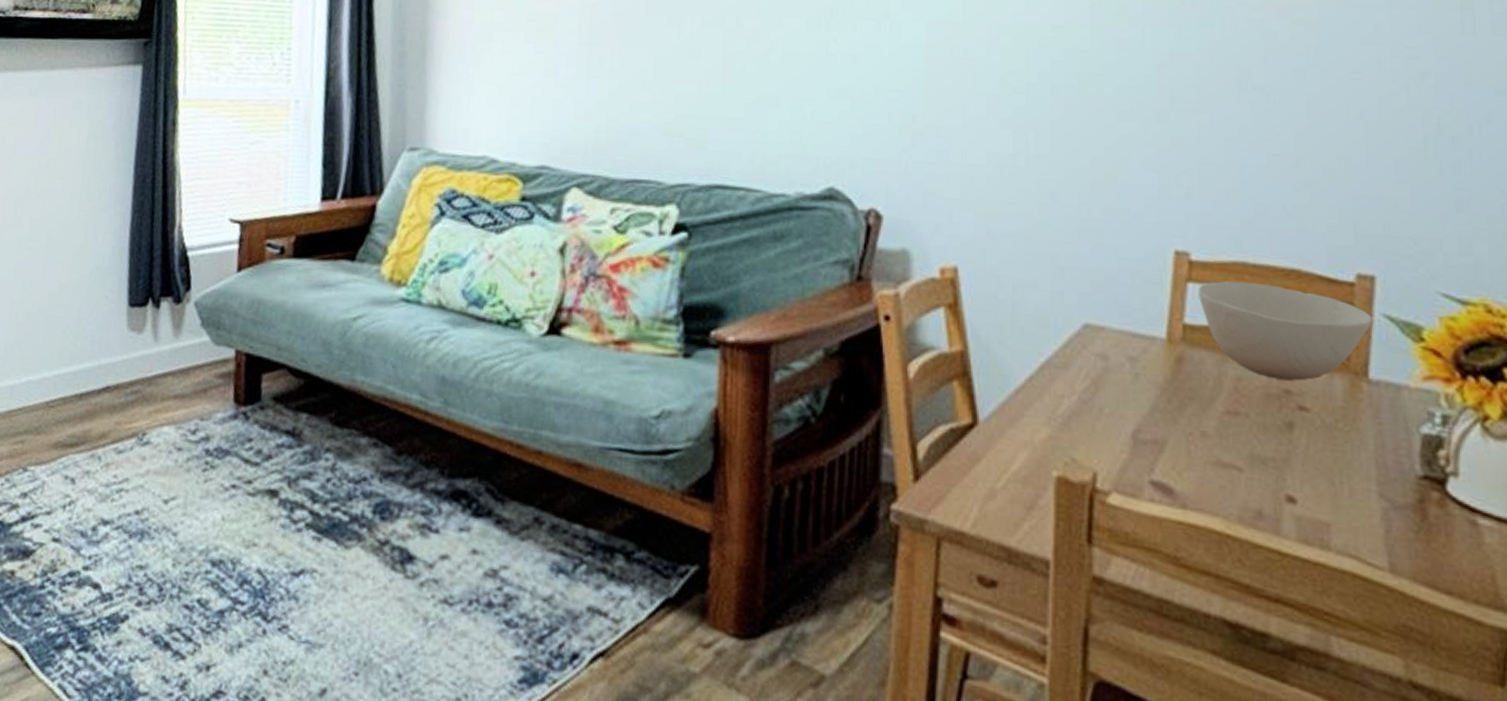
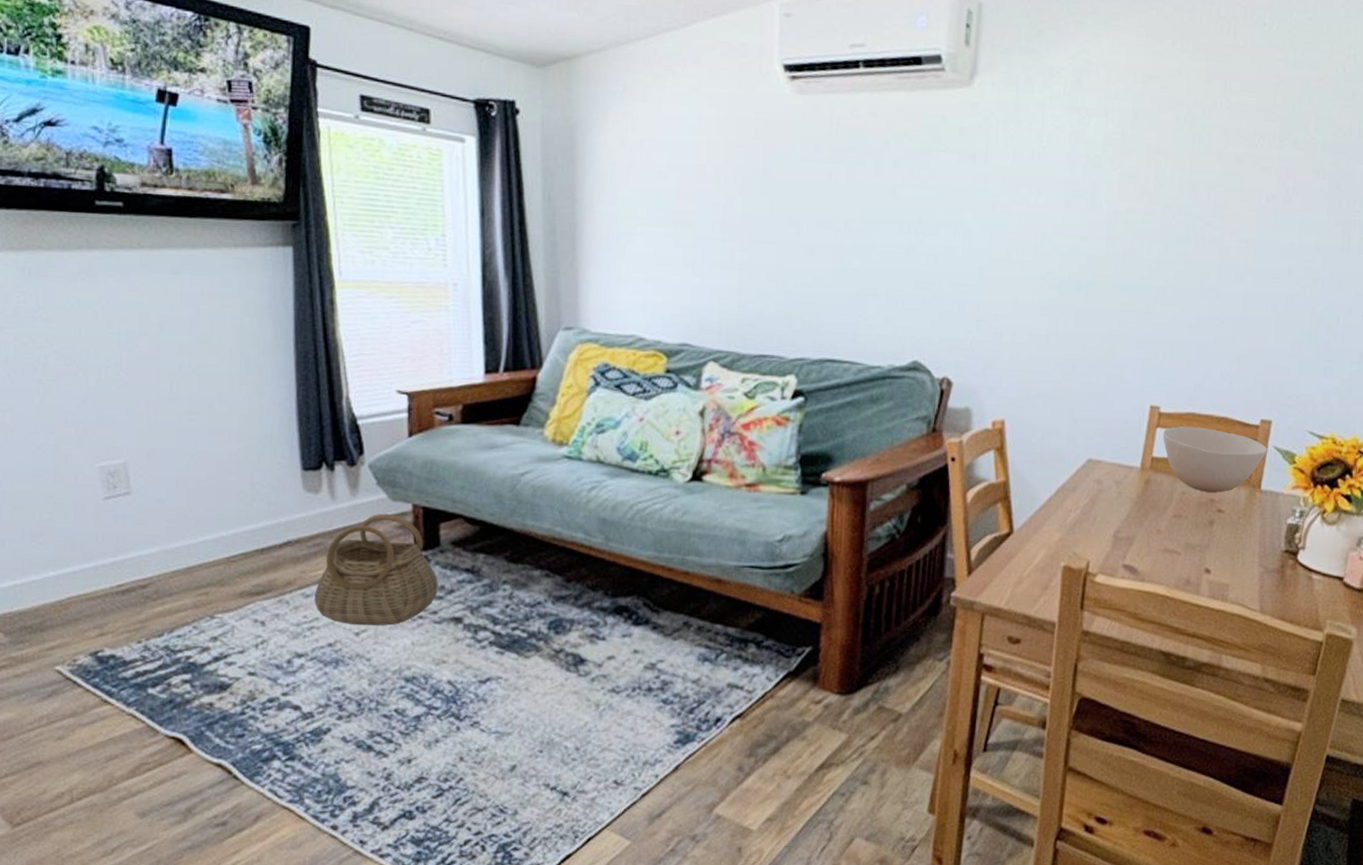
basket: none [126,358,256,494] -> present [314,513,438,626]

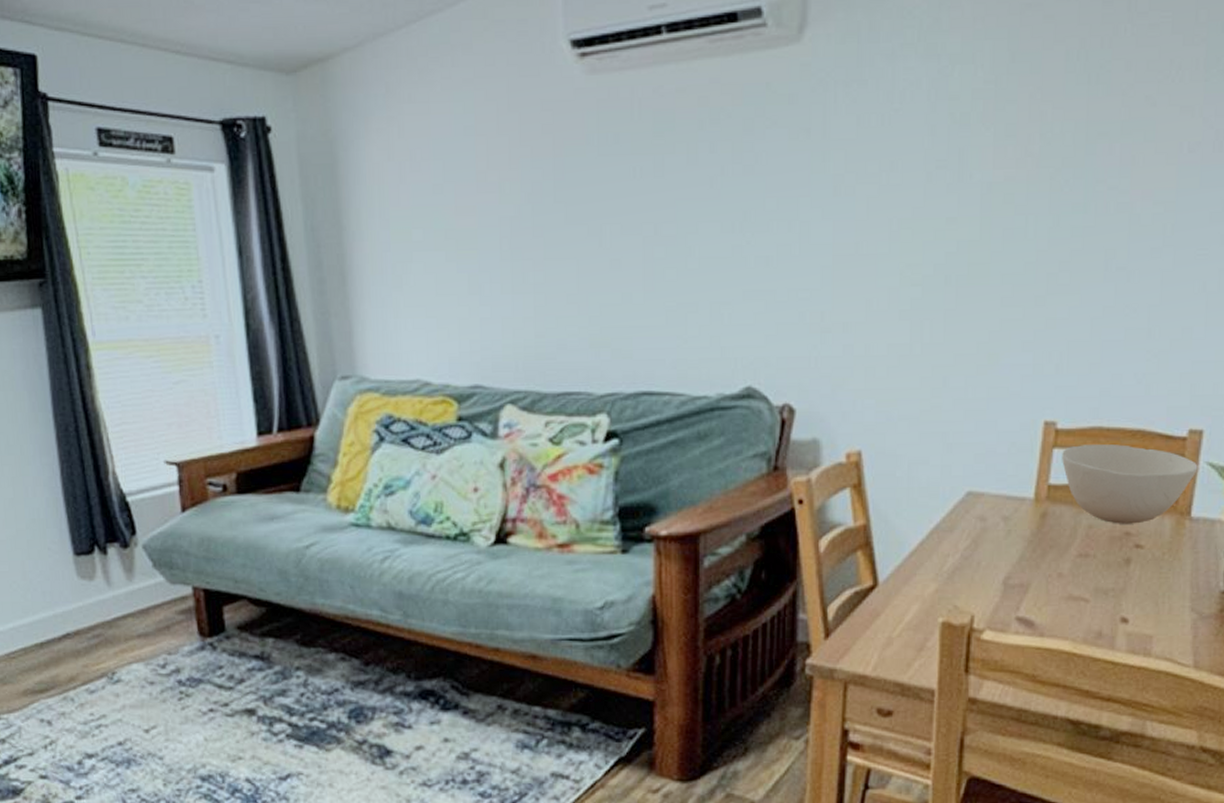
basket: present [314,513,438,626] -> none [99,598,228,722]

